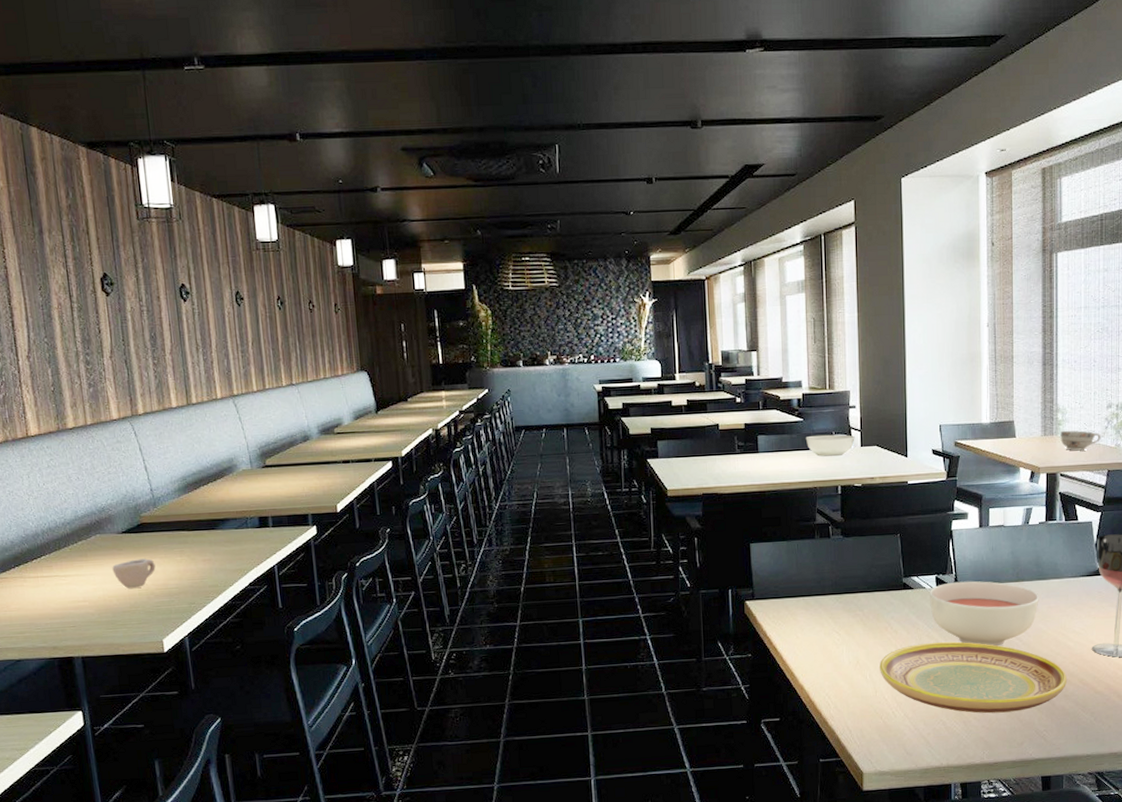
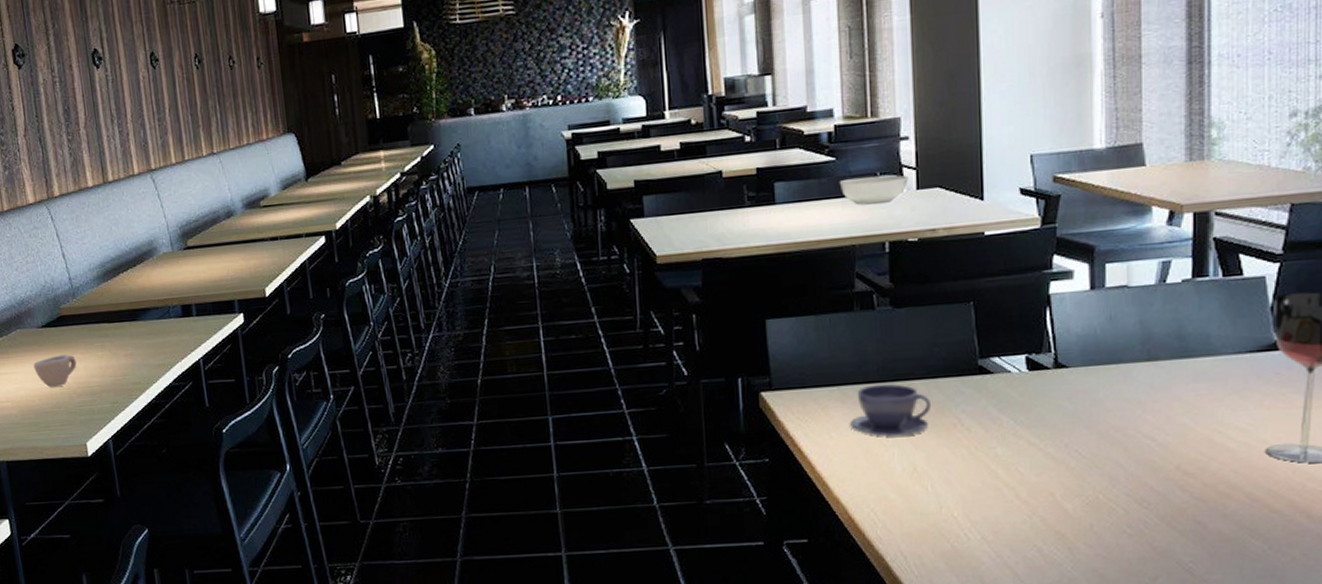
teacup: none [812,595,870,637] -> present [850,383,932,437]
plate: present [880,641,1068,714] -> none [946,442,1227,538]
bowl: present [929,581,1039,647] -> none [1016,361,1182,449]
teacup: present [1060,430,1100,451] -> none [1215,151,1279,180]

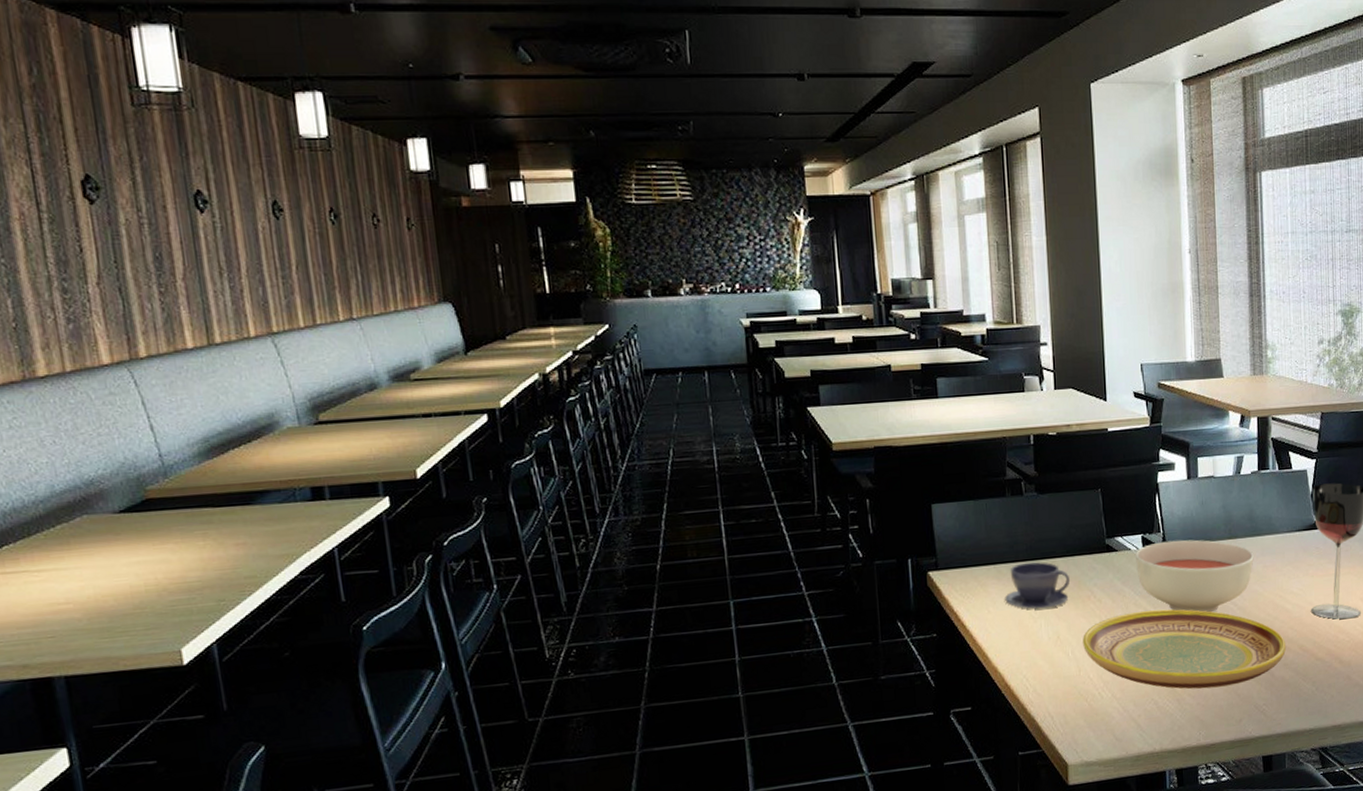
cup: present [33,354,77,388] -> none [106,544,169,586]
bowl: present [839,175,908,206] -> none [991,376,1048,402]
plate: none [946,442,1227,538] -> present [1083,609,1287,689]
bowl: none [1016,361,1182,449] -> present [1134,539,1254,613]

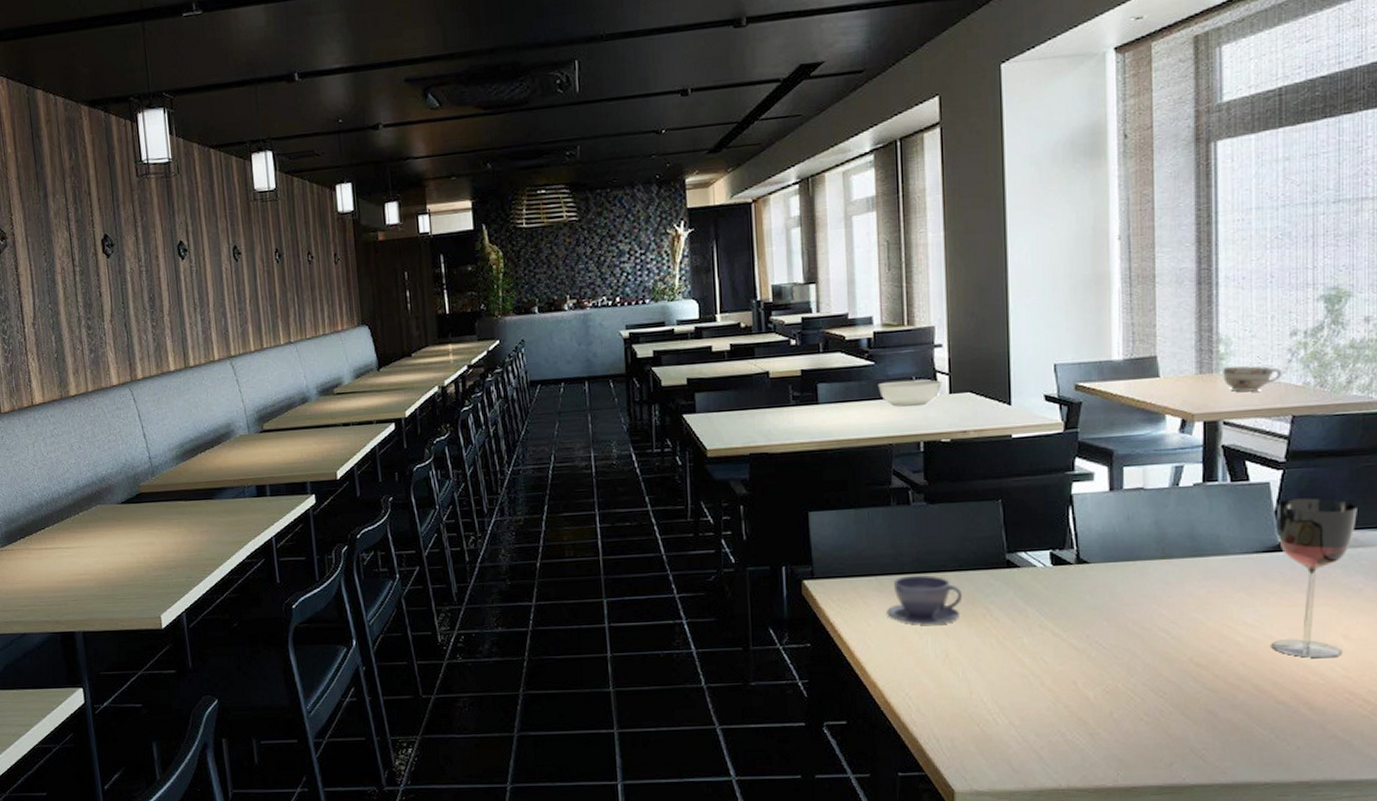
bowl: none [991,376,1048,402] -> present [877,379,942,408]
plate: present [1083,609,1287,689] -> none [976,633,1236,725]
bowl: present [1134,539,1254,613] -> none [1041,557,1194,641]
teacup: none [1270,368,1313,392] -> present [1223,366,1281,392]

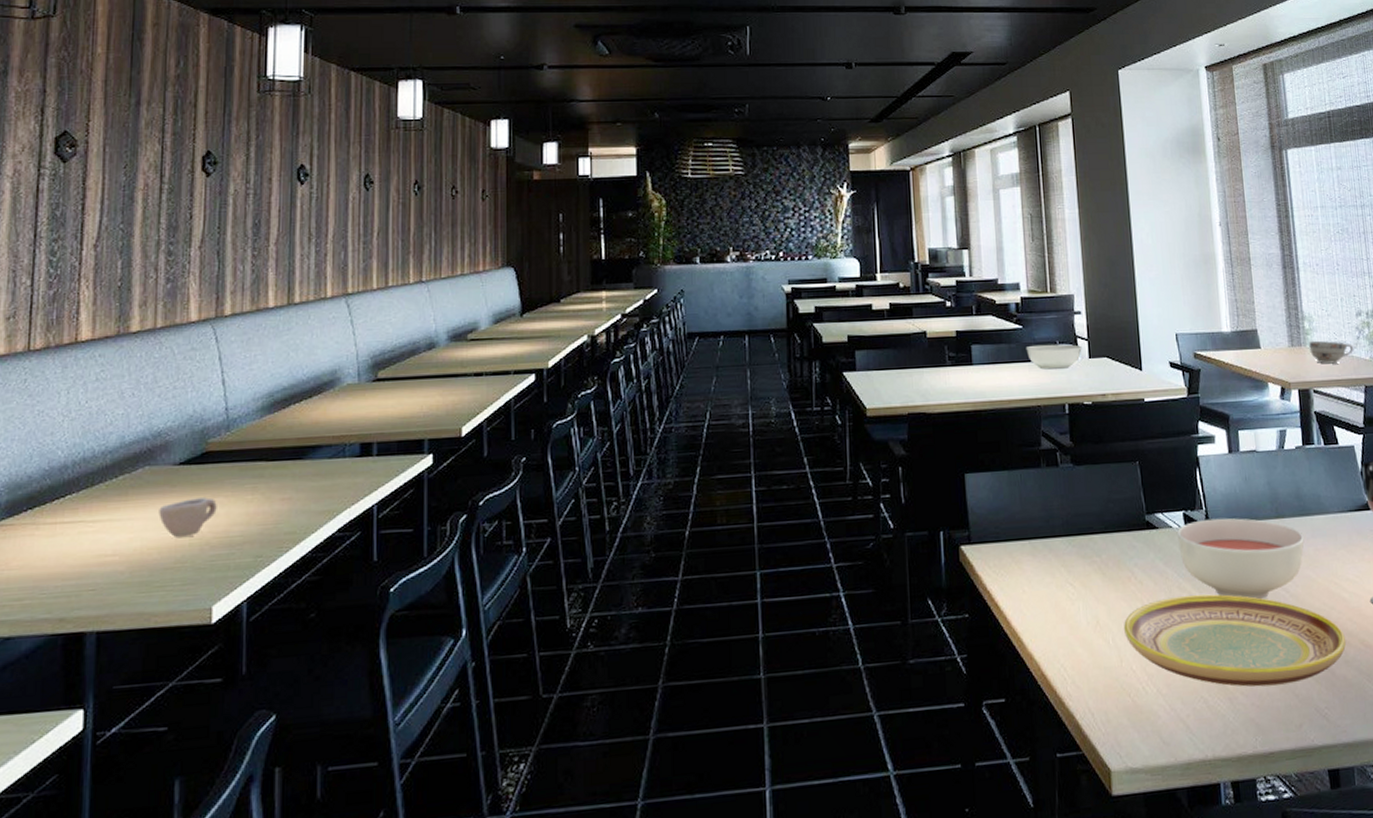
cup: none [112,530,154,562] -> present [158,497,217,539]
teacup: present [887,575,963,625] -> none [1040,538,1110,590]
plate: none [976,633,1236,725] -> present [1124,594,1347,687]
bowl: none [1041,557,1194,641] -> present [1176,518,1304,600]

